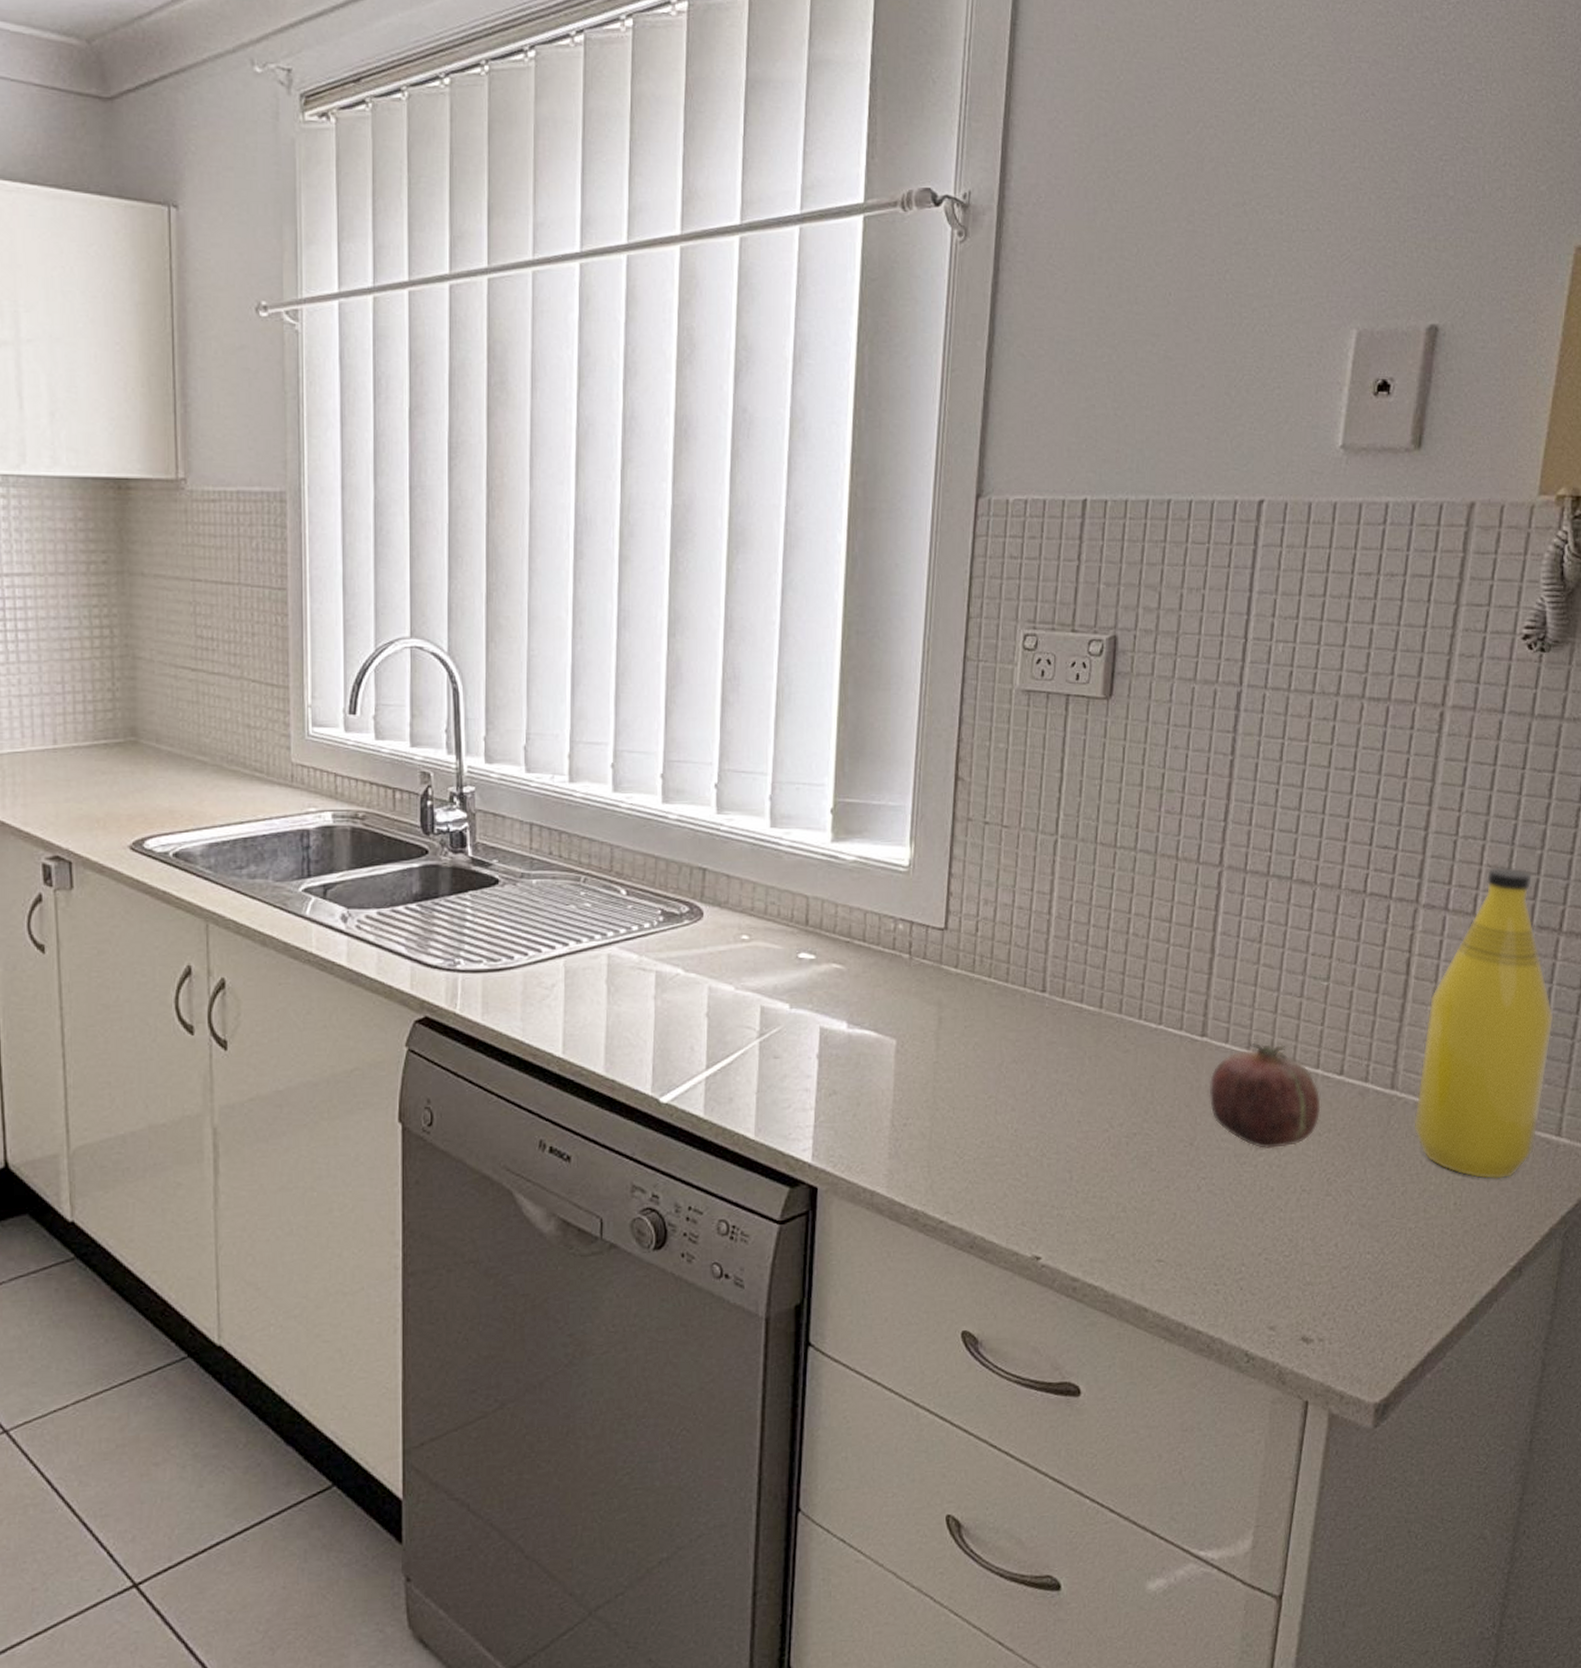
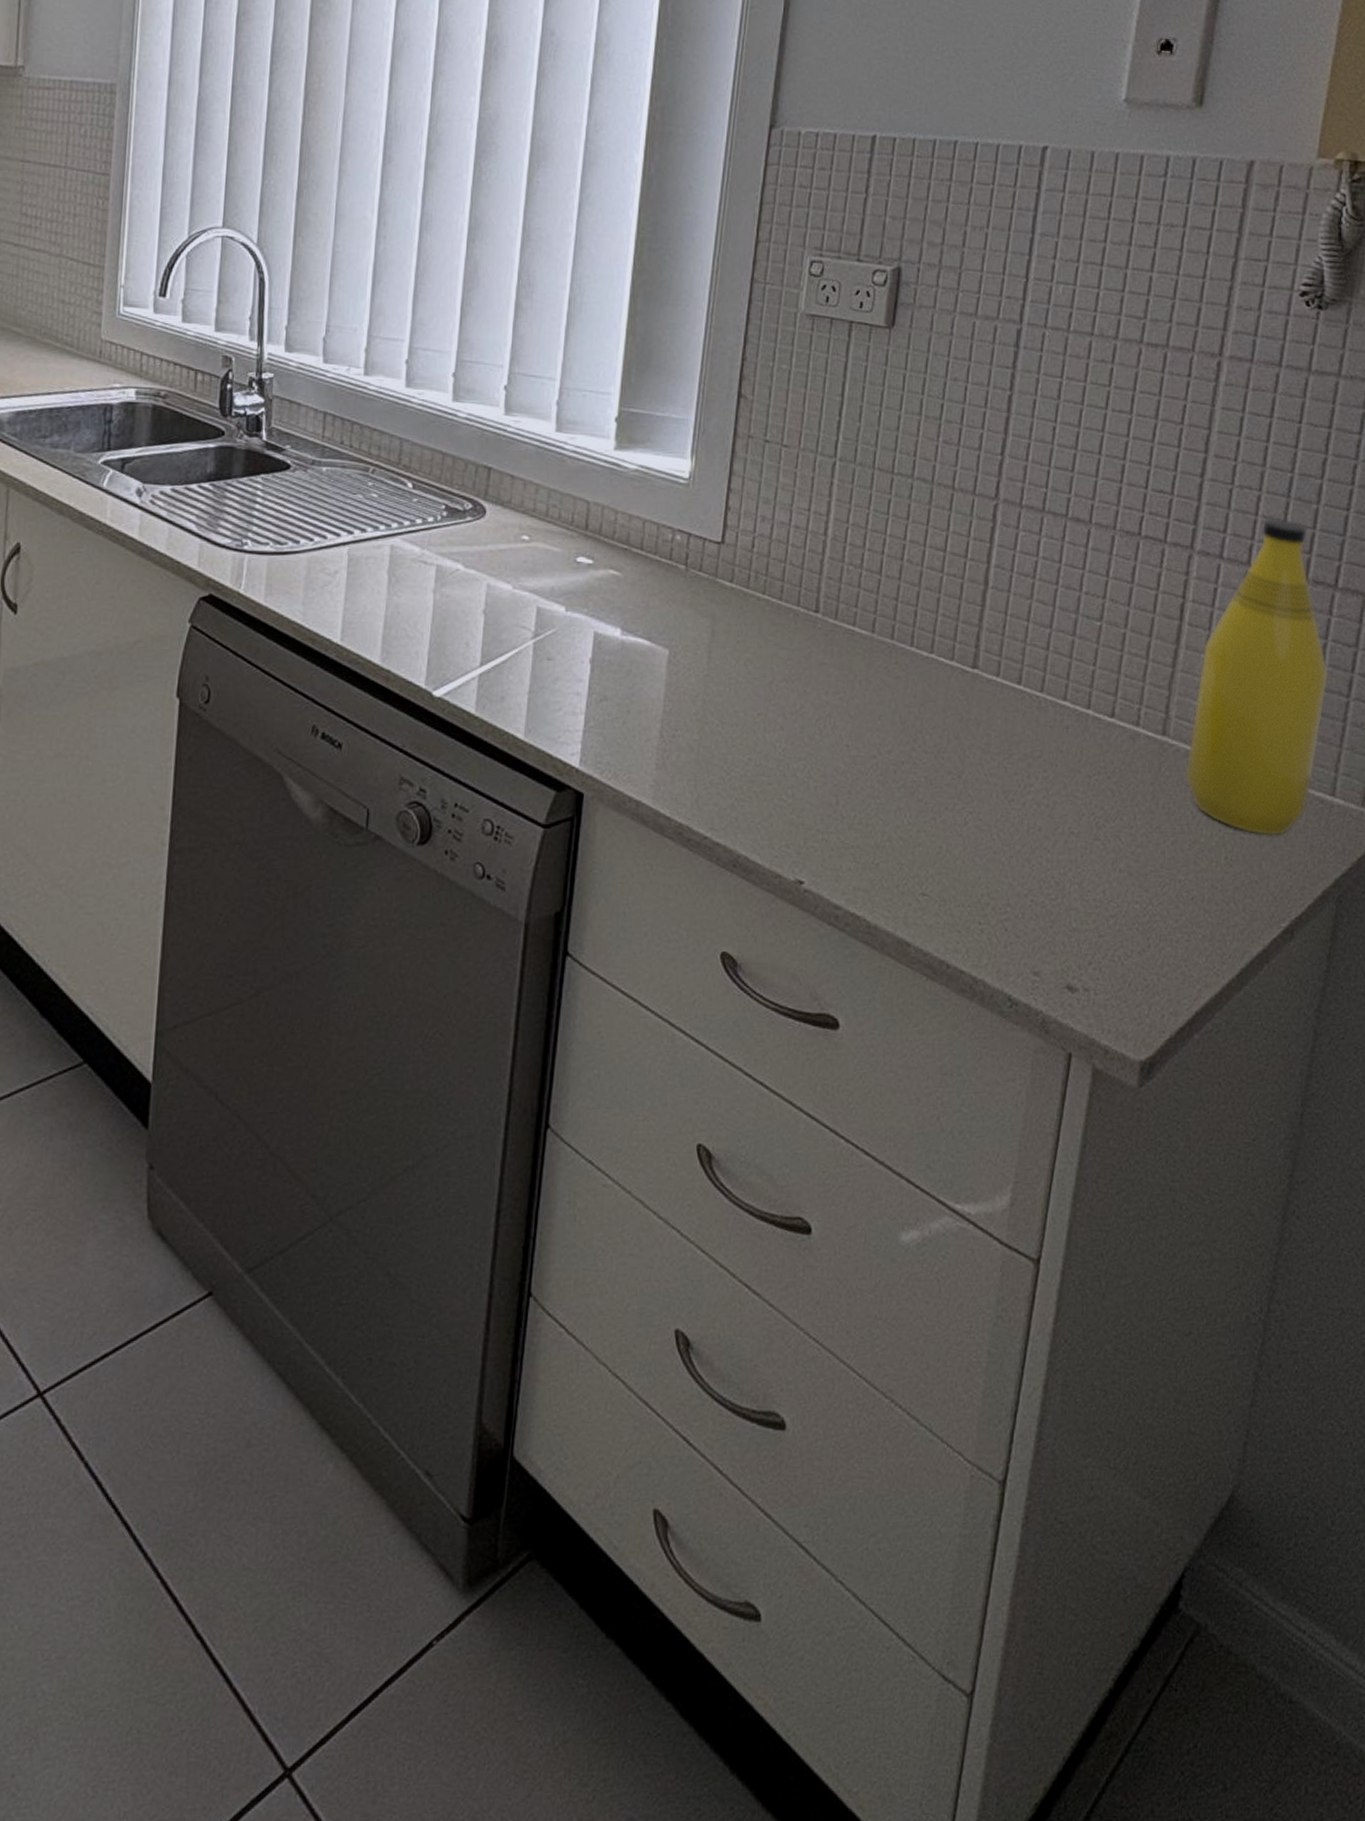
fruit: present [1209,1043,1321,1149] -> none [978,679,1091,787]

